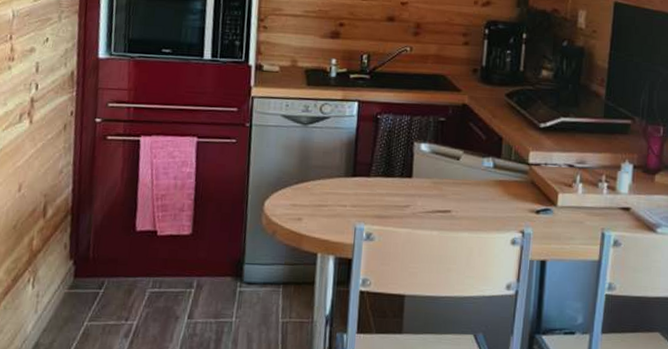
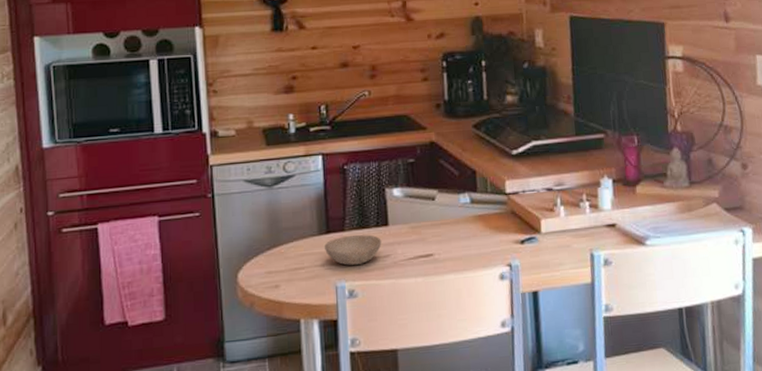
bowl: none [349,181,404,210] -> present [325,234,382,266]

